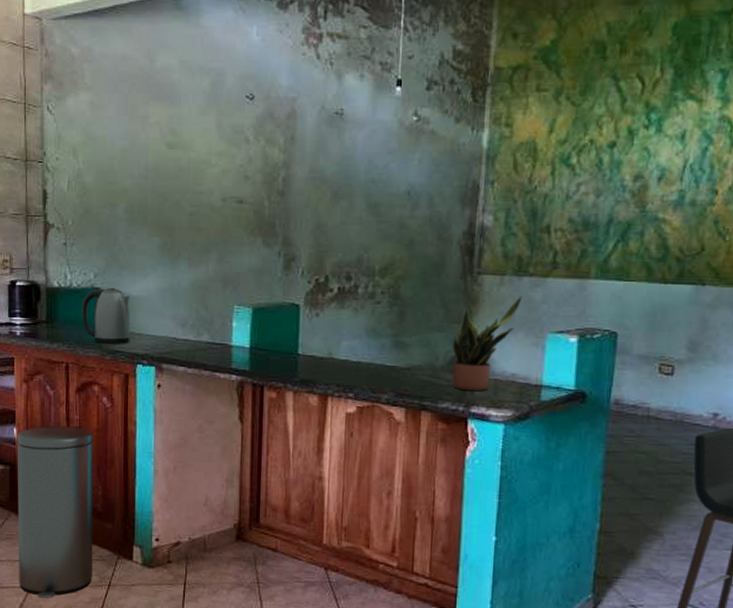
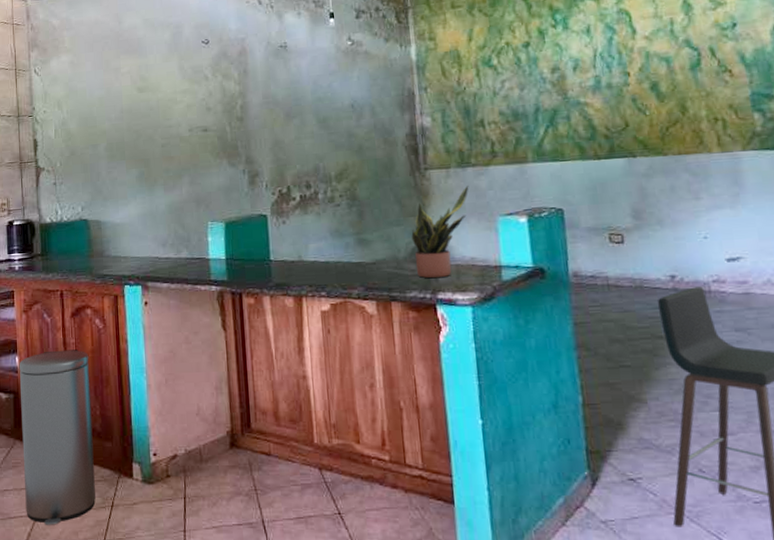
kettle: present [81,288,130,344] -> none [72,218,117,270]

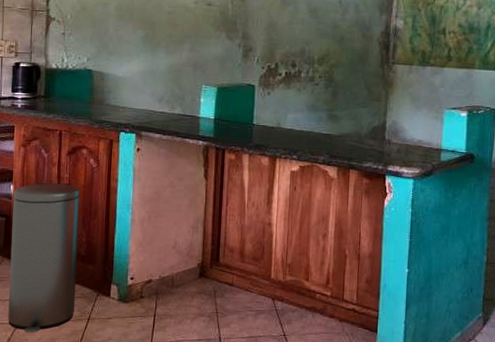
potted plant: present [411,186,469,279] -> none [374,81,426,154]

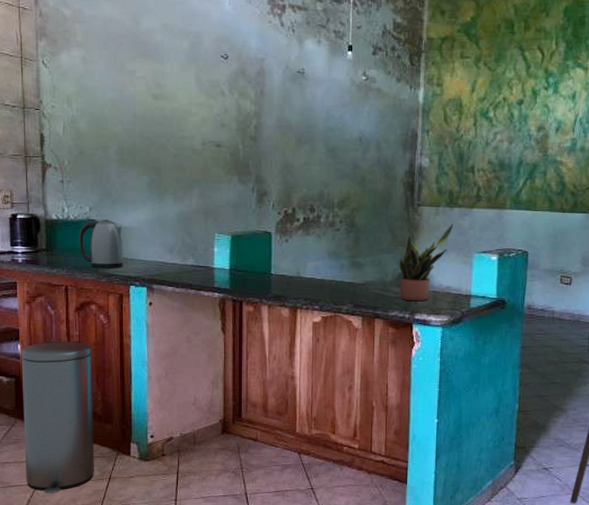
kettle: none [75,70,117,116] -> present [78,220,123,268]
potted plant: none [374,81,426,154] -> present [399,224,454,302]

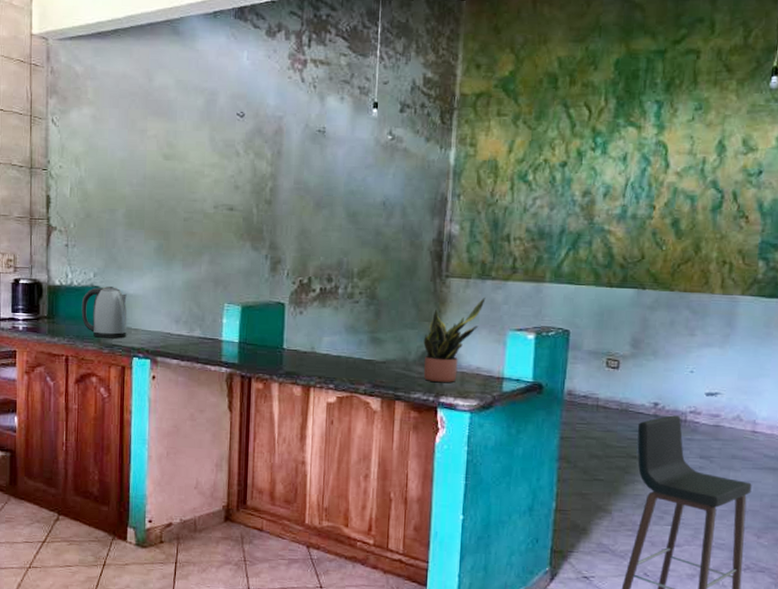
pedal bin: present [21,341,94,494] -> none [17,414,91,579]

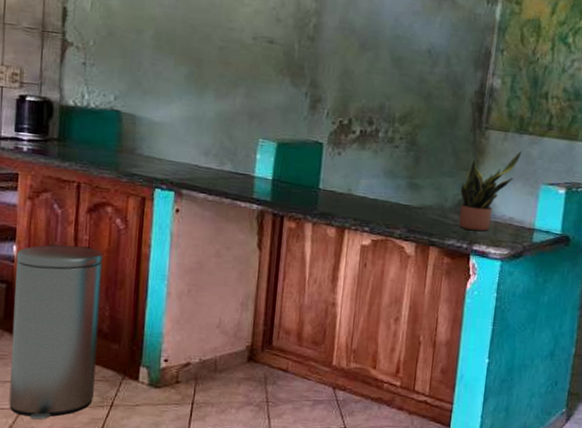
pedal bin: none [17,414,91,579] -> present [9,244,104,420]
kettle: present [81,286,128,339] -> none [98,111,151,168]

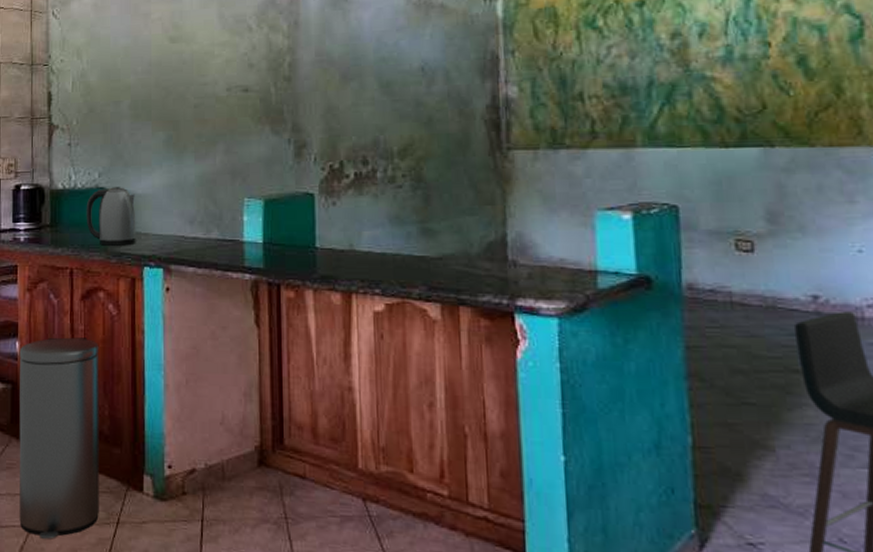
kettle: none [98,111,151,168] -> present [86,187,136,246]
potted plant: present [458,151,522,232] -> none [487,172,561,281]

